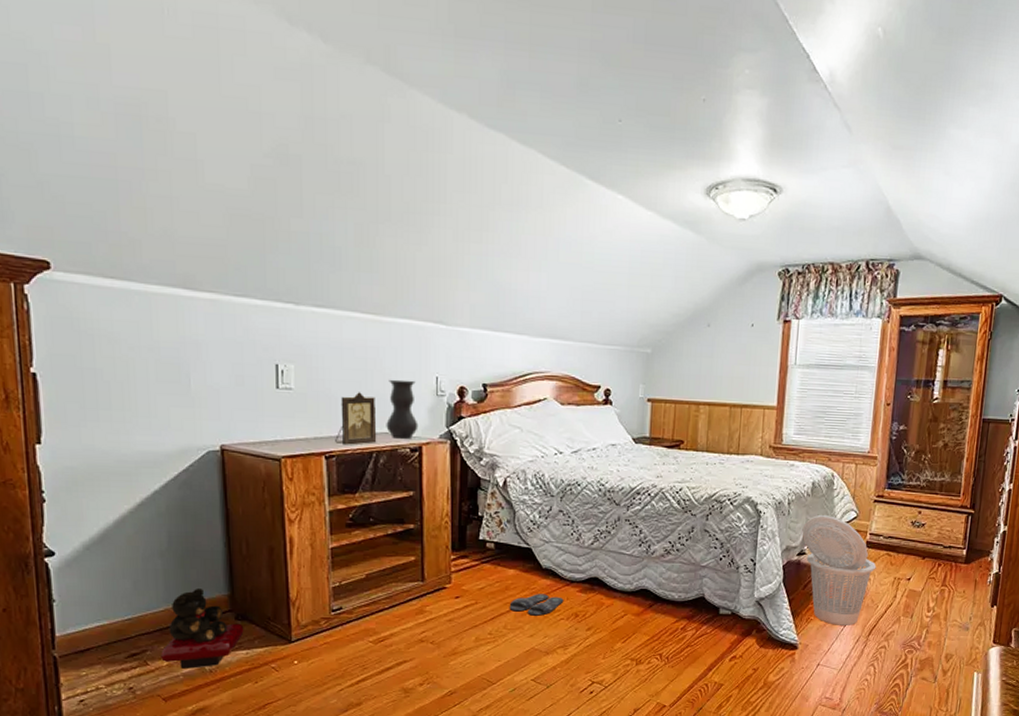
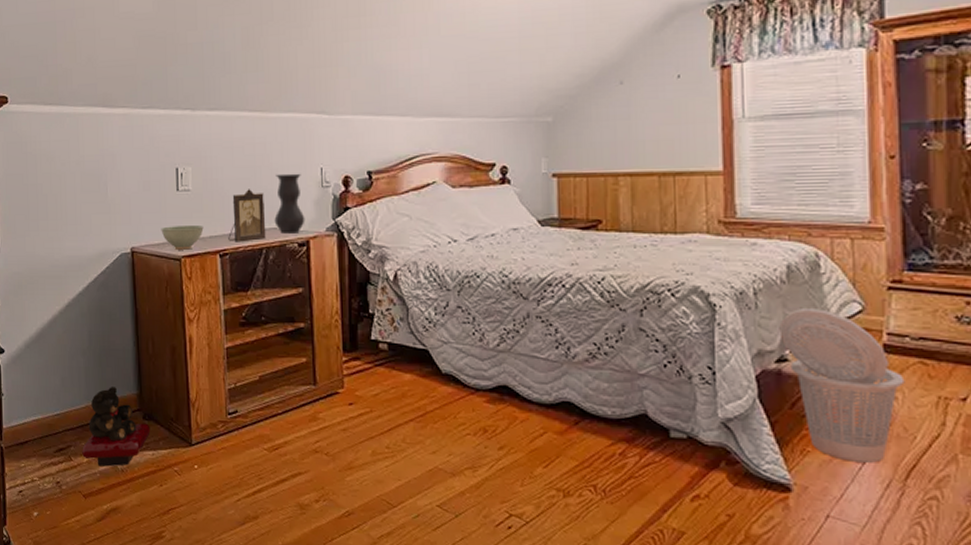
bowl: none [257,425,308,450] -> present [161,226,204,250]
slippers: present [509,594,564,616] -> none [407,403,469,429]

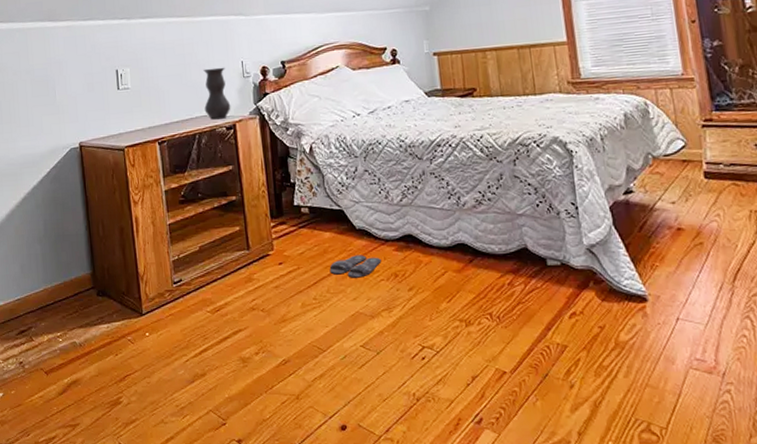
teddy bear: present [82,387,151,467] -> none [42,269,105,343]
bowl: present [161,226,204,250] -> none [105,118,143,141]
photo frame: present [228,189,266,243] -> none [165,83,198,131]
slippers: none [407,403,469,429] -> present [329,255,382,278]
laundry basket: present [779,307,905,463] -> none [623,147,724,271]

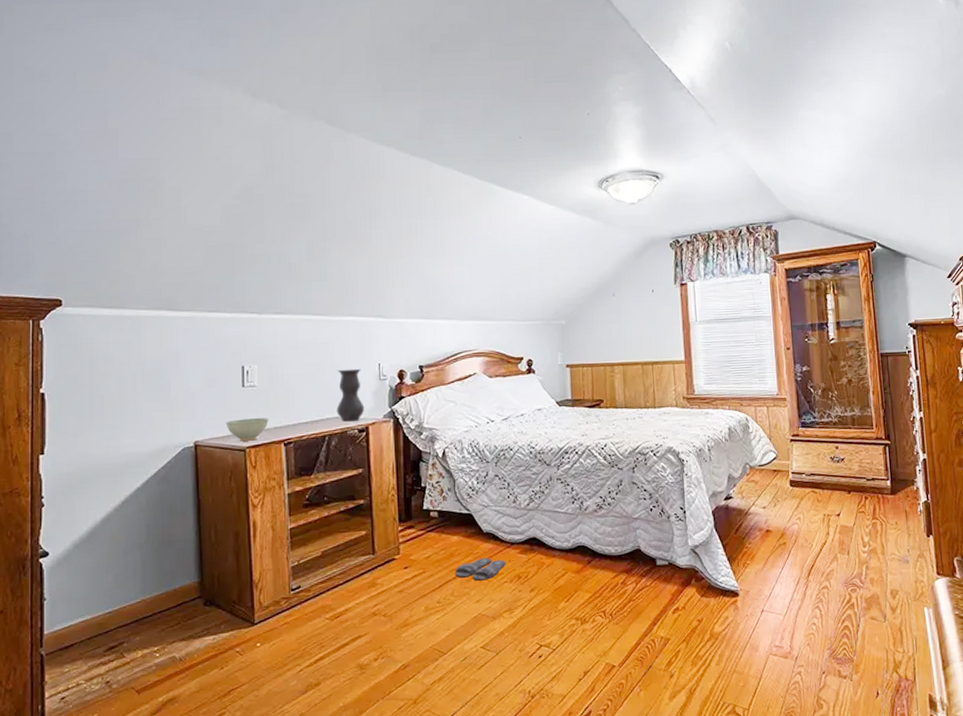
bowl: none [105,118,143,141] -> present [226,418,269,441]

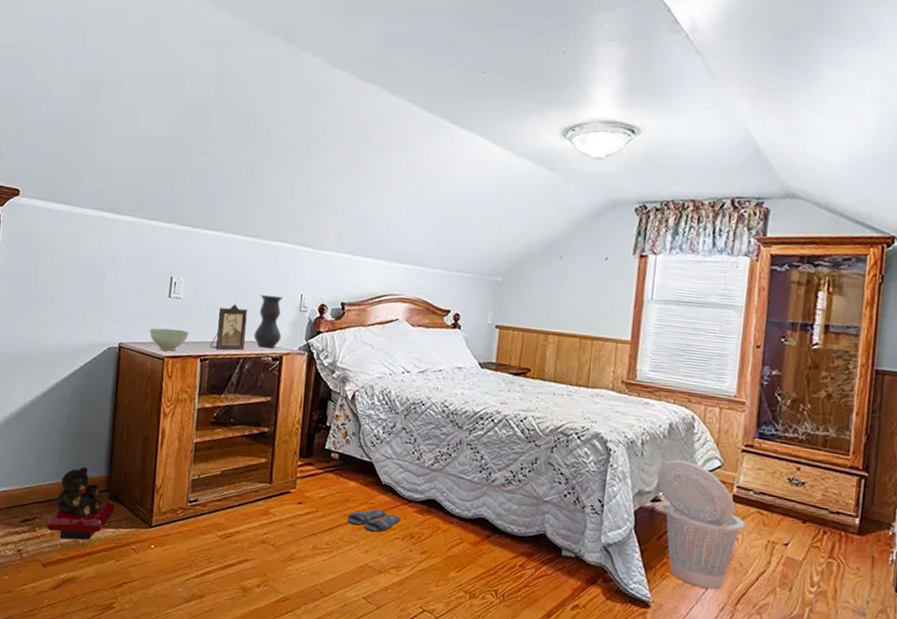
teddy bear: none [136,577,212,659] -> present [46,467,115,540]
photo frame: none [293,383,329,432] -> present [210,304,248,351]
laundry basket: none [725,457,804,568] -> present [657,459,745,590]

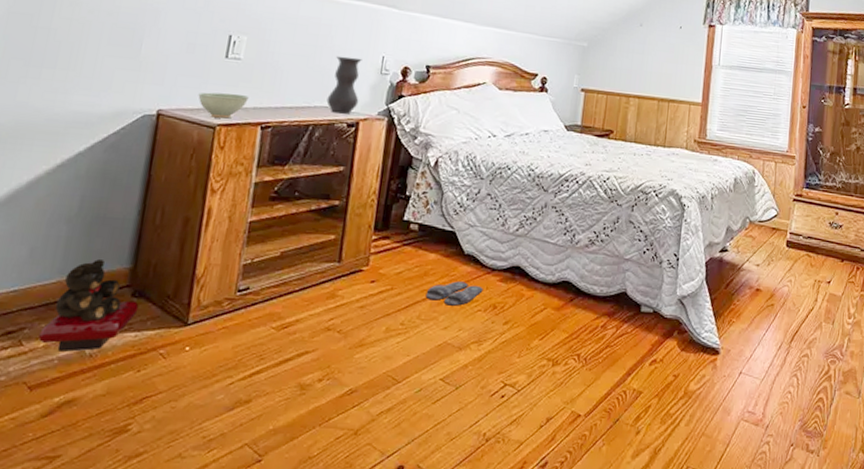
photo frame: present [210,304,248,351] -> none [274,66,321,117]
laundry basket: present [657,459,745,590] -> none [724,210,797,330]

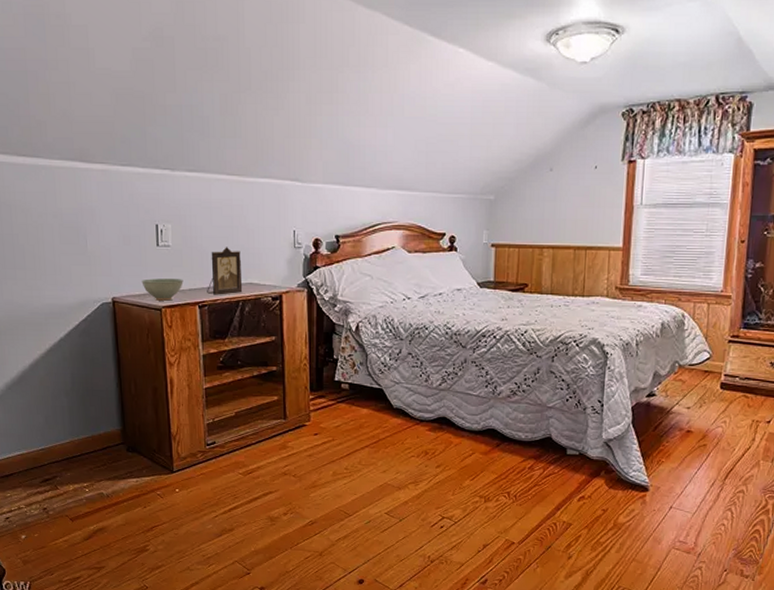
teddy bear: present [38,260,139,352] -> none [68,424,134,493]
photo frame: none [274,66,321,117] -> present [207,247,243,295]
vase: present [326,55,362,114] -> none [250,234,279,288]
slippers: present [425,281,483,306] -> none [363,432,414,453]

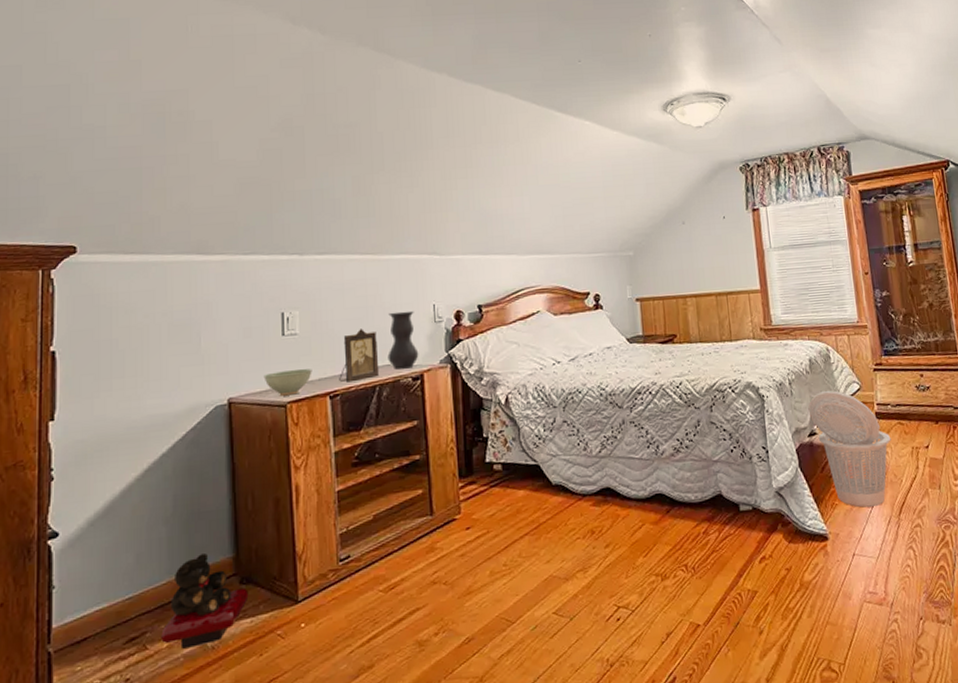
teddy bear: none [68,424,134,493] -> present [161,553,249,649]
vase: none [250,234,279,288] -> present [387,310,419,370]
laundry basket: none [651,355,732,469] -> present [808,390,891,508]

